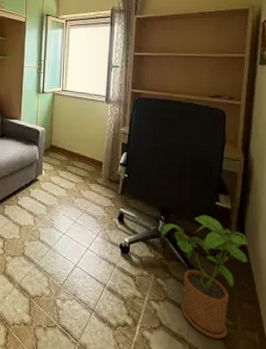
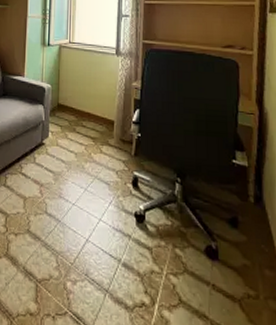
house plant: present [163,214,250,339] -> none [180,174,268,313]

